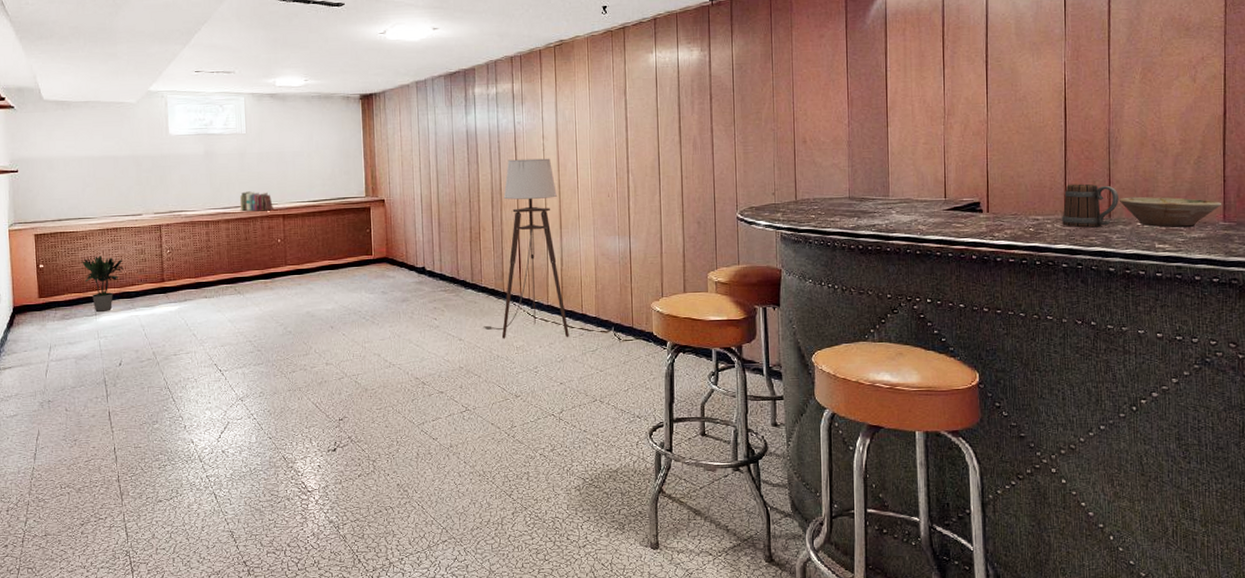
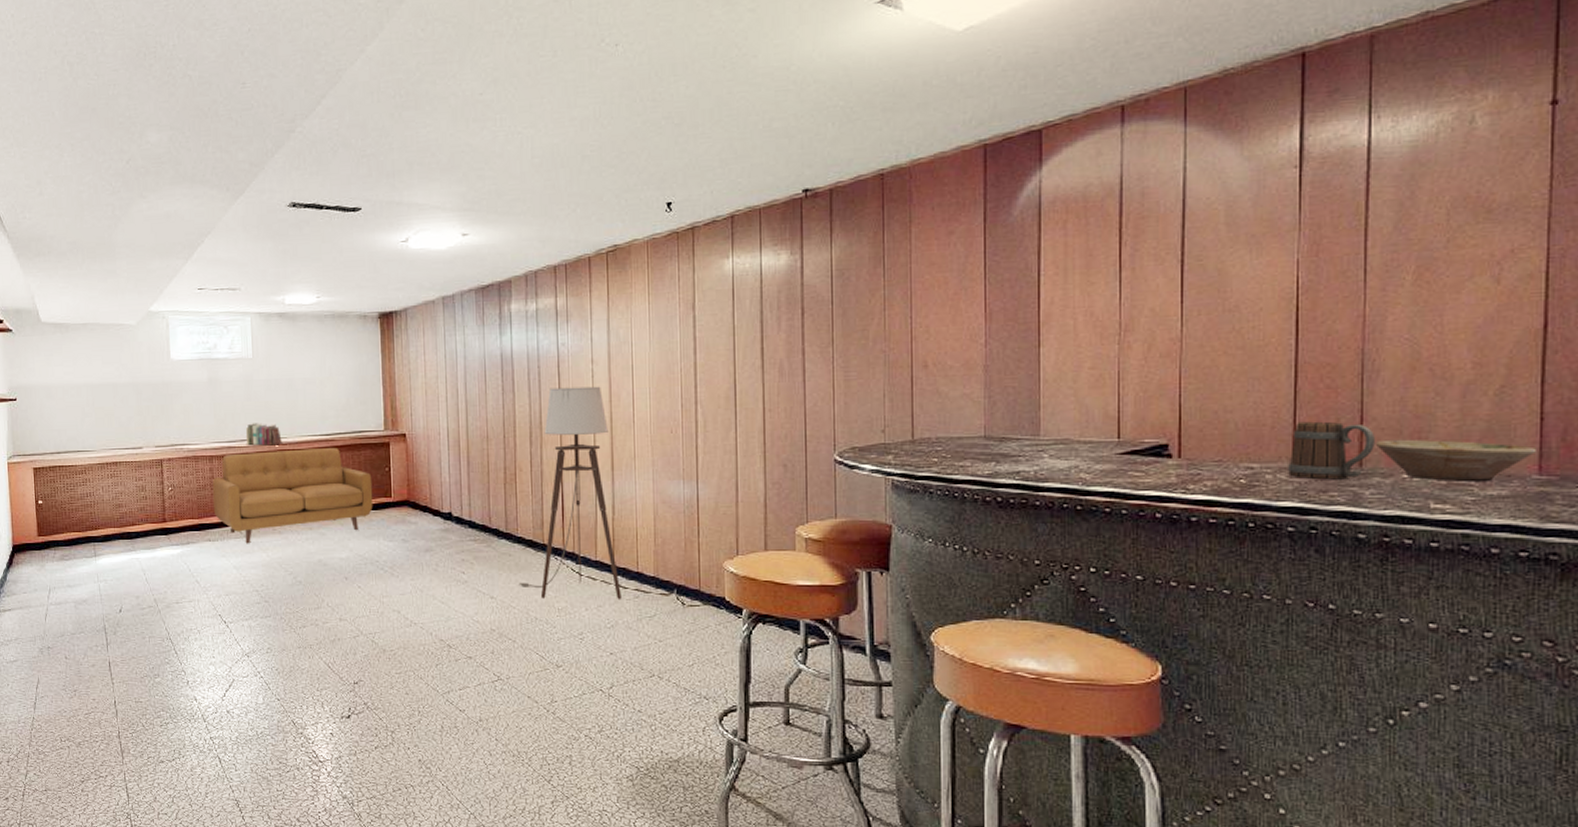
potted plant: present [82,255,124,313] -> none [81,492,124,554]
sofa: none [208,213,356,300] -> present [212,448,373,544]

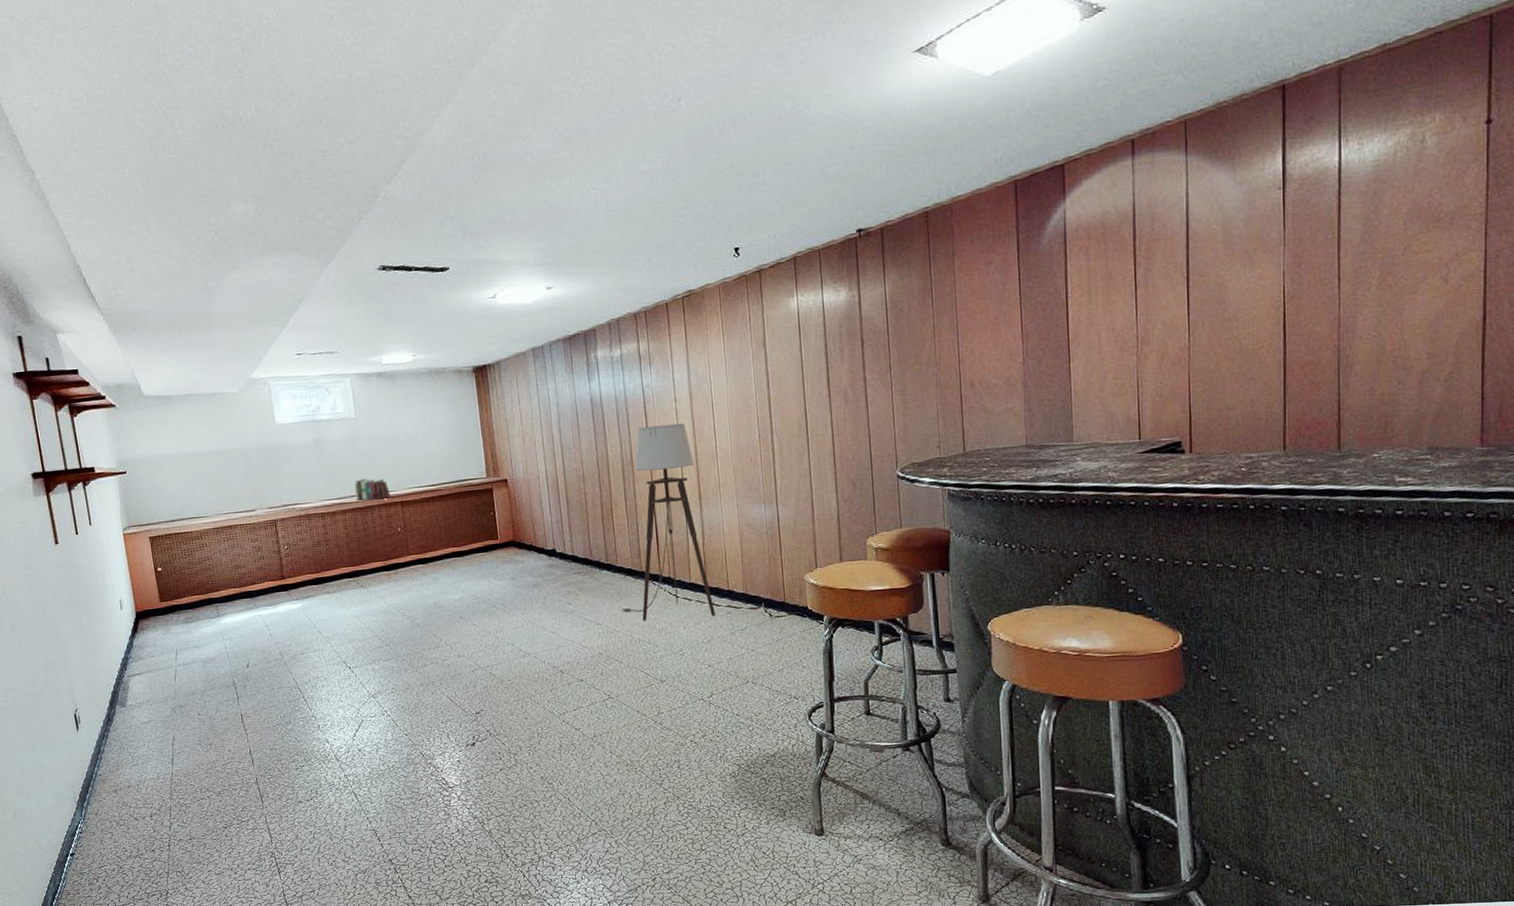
sofa: present [212,448,373,544] -> none [326,497,482,593]
beer mug: present [1288,421,1375,480] -> none [1280,412,1350,464]
bowl: present [1374,439,1538,483] -> none [1350,421,1480,458]

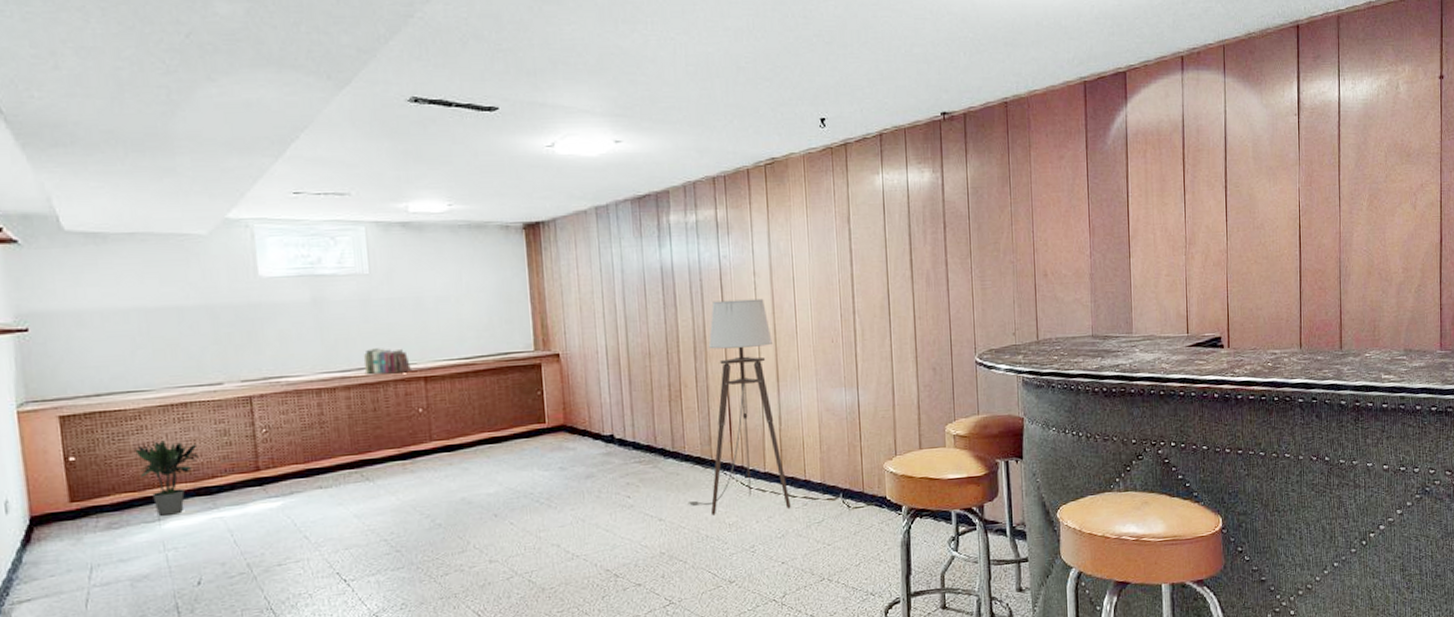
potted plant: none [199,555,242,614] -> present [135,440,199,517]

